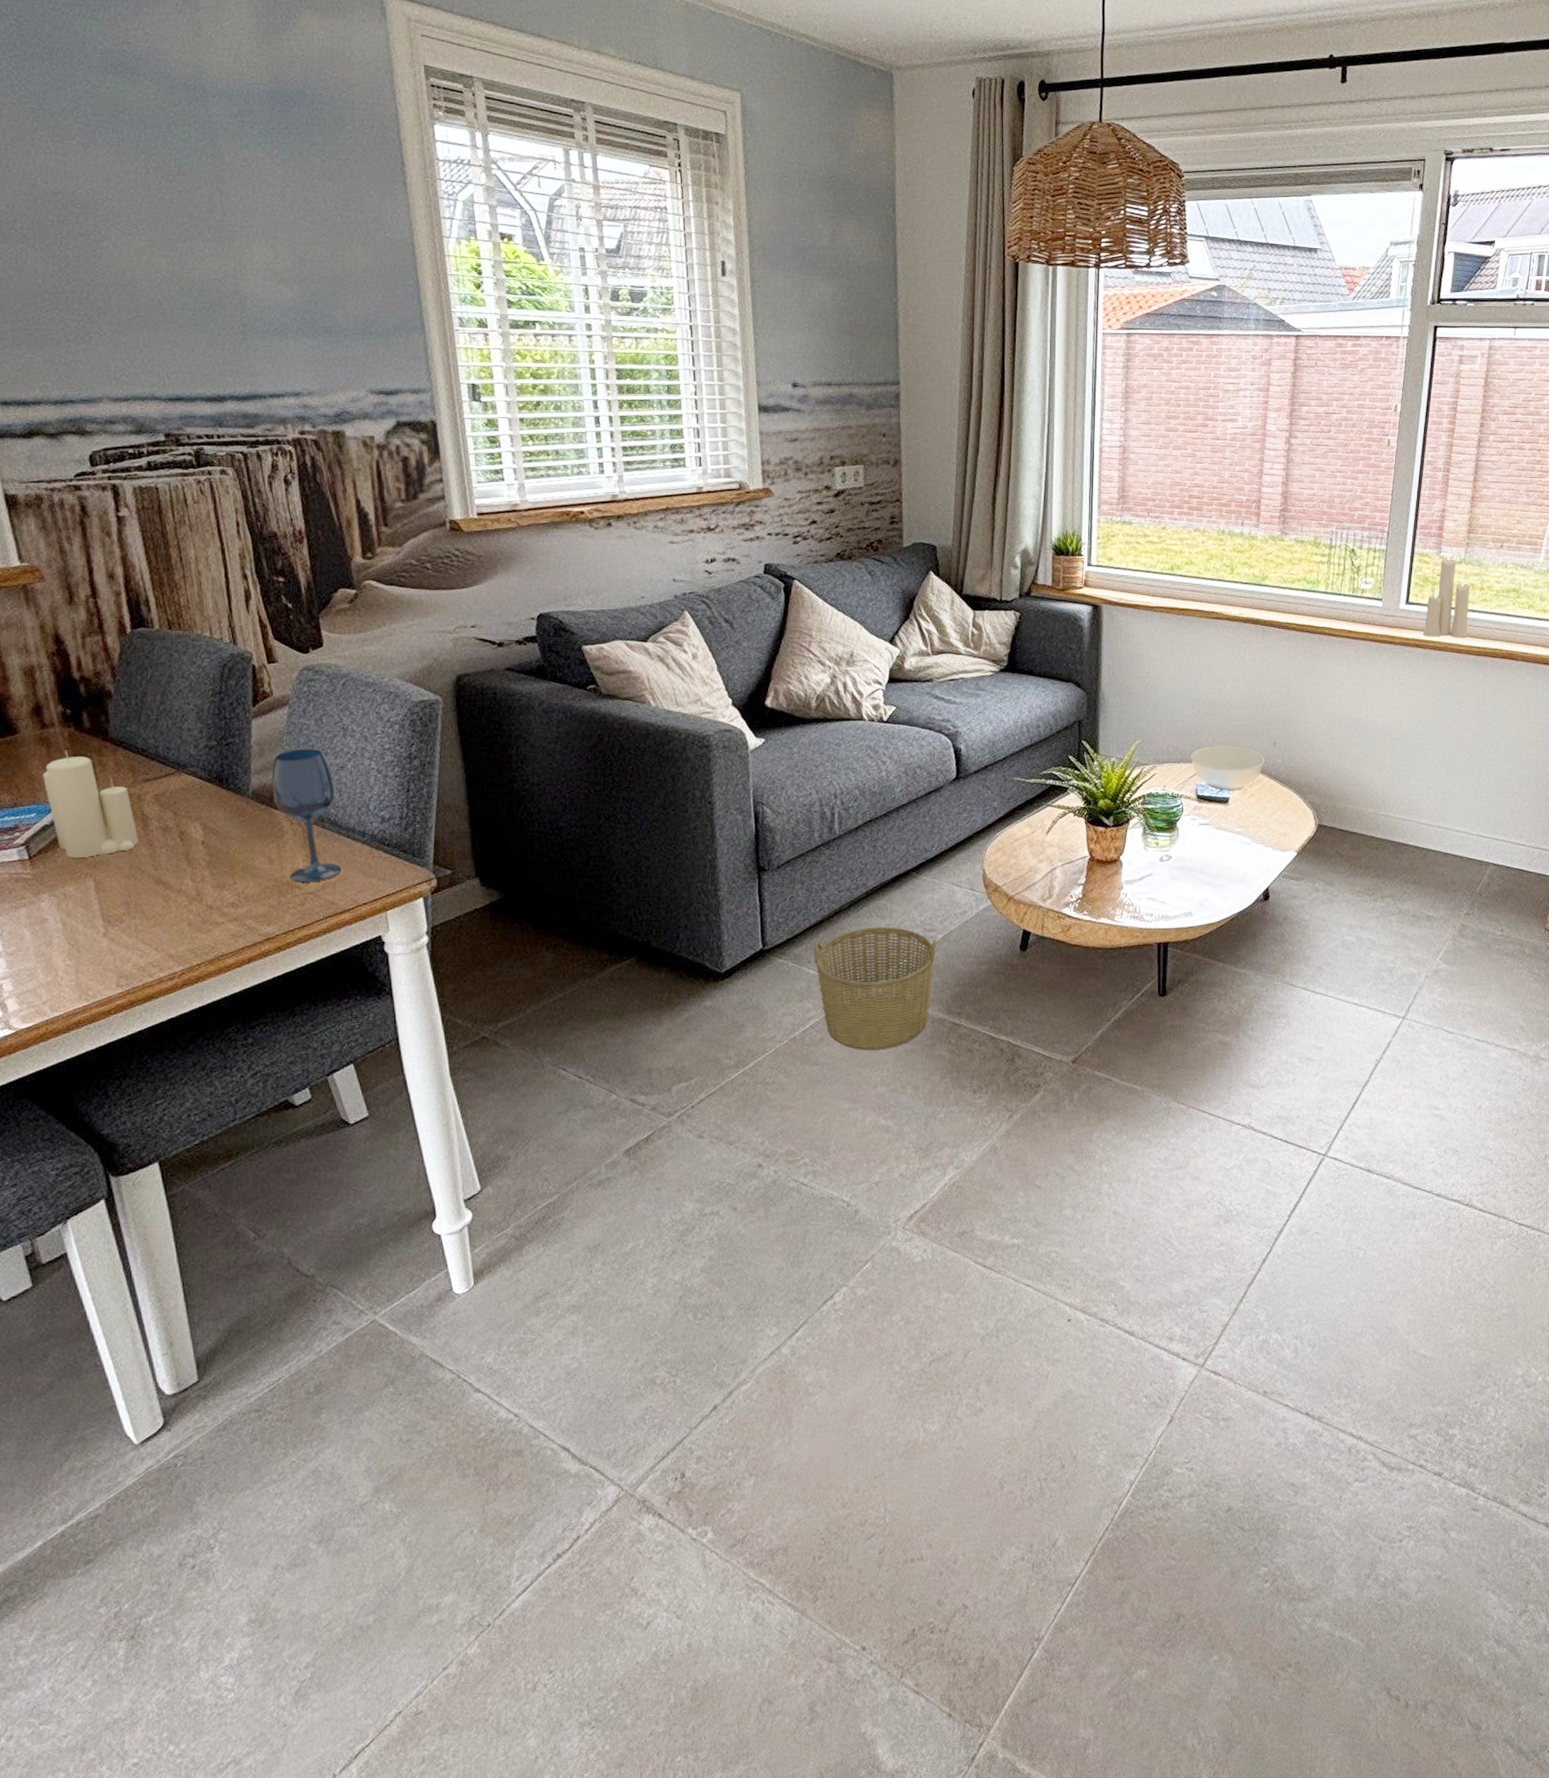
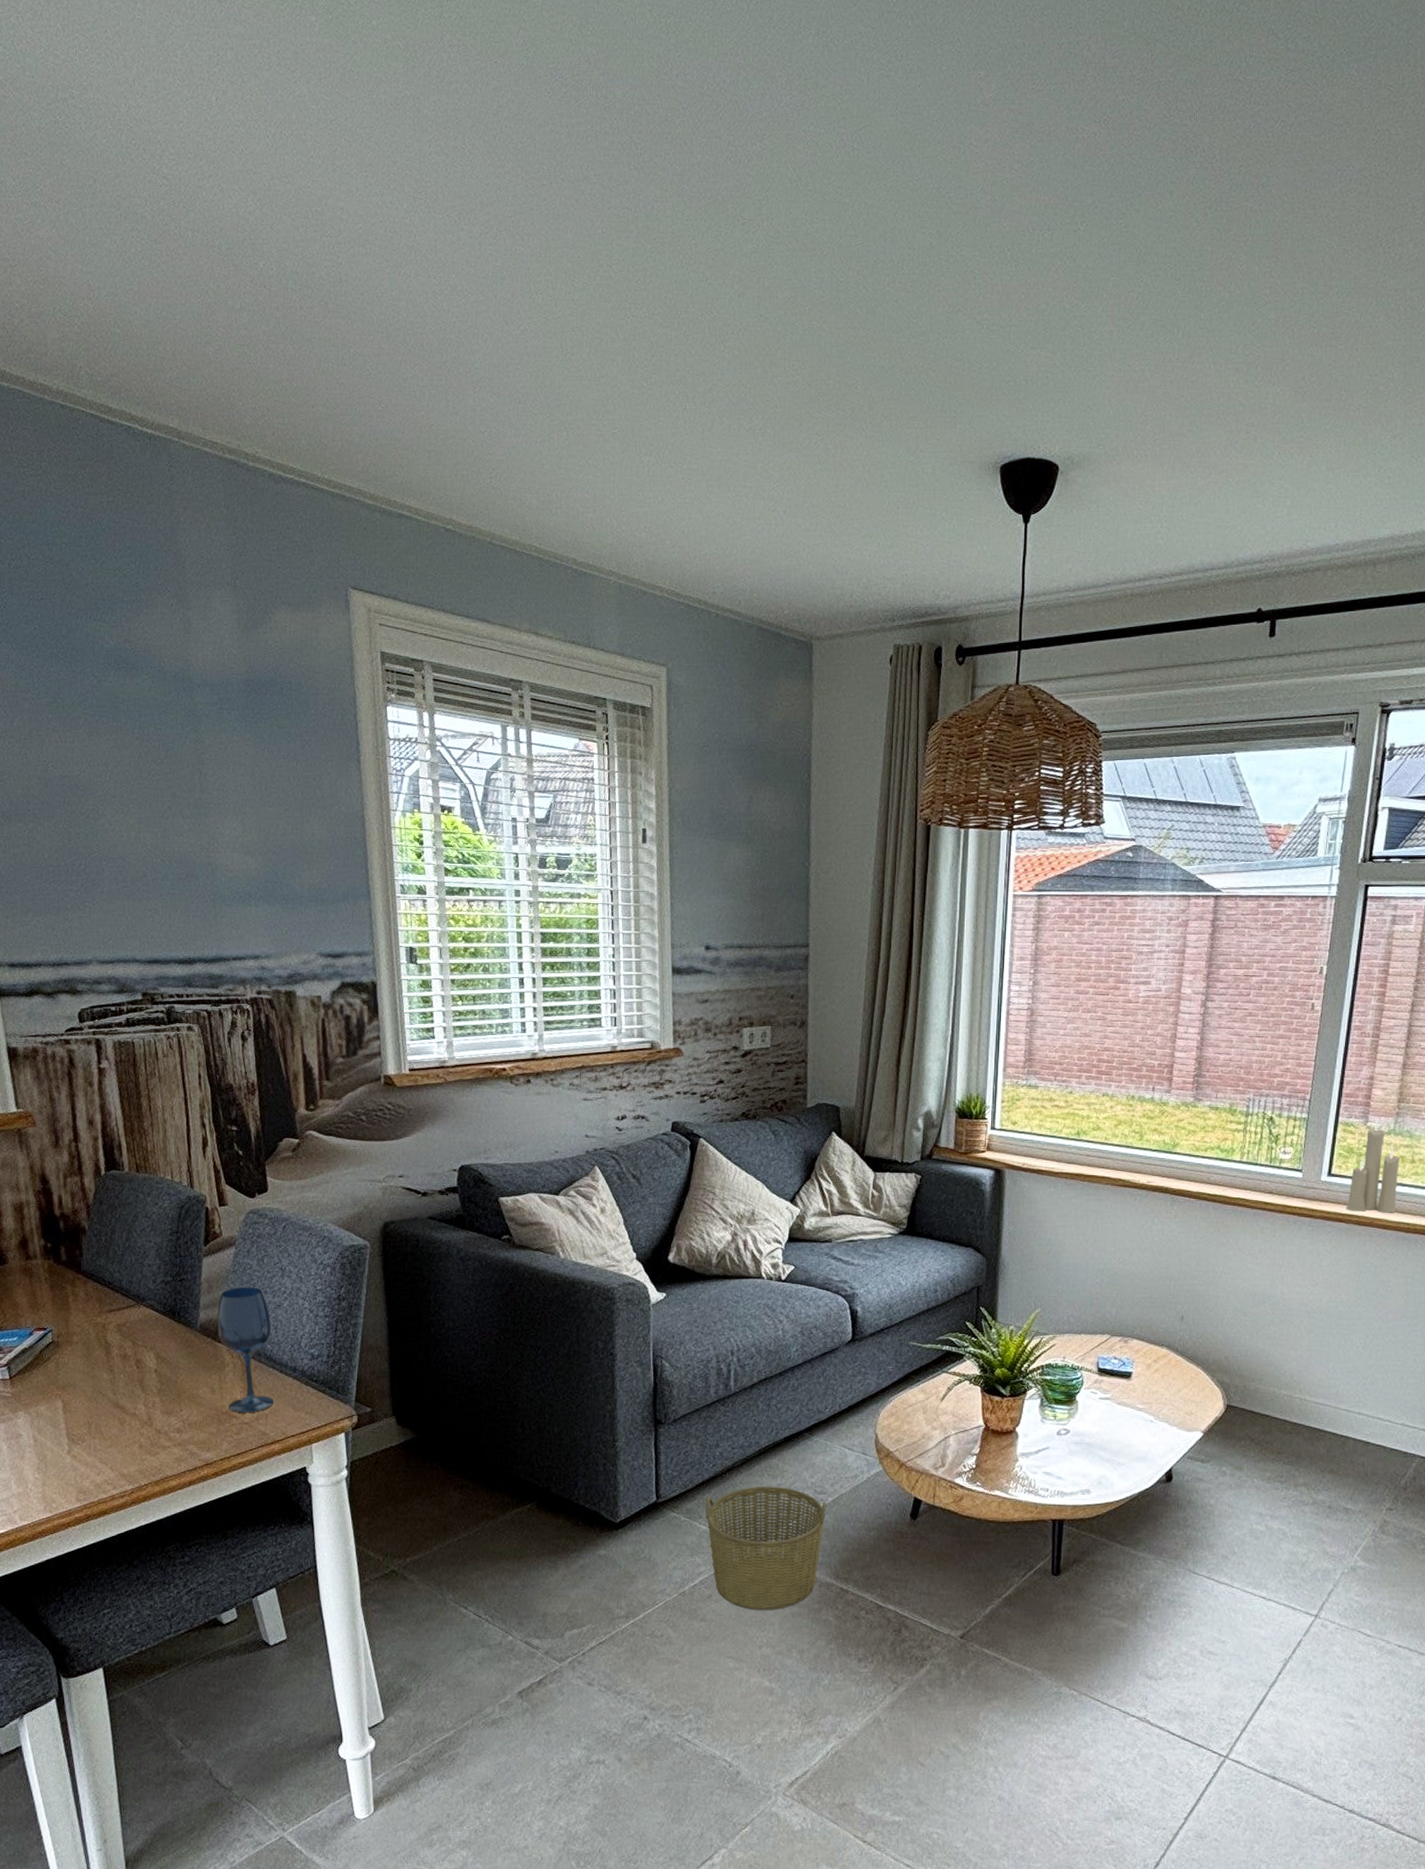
candle: present [43,750,139,859] -> none [25,1280,102,1381]
bowl: present [1190,746,1265,790] -> none [1092,1318,1171,1365]

